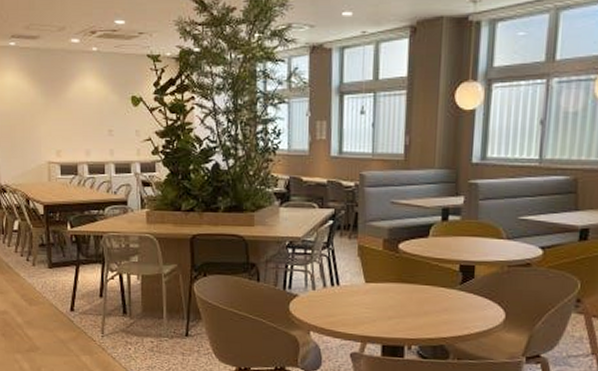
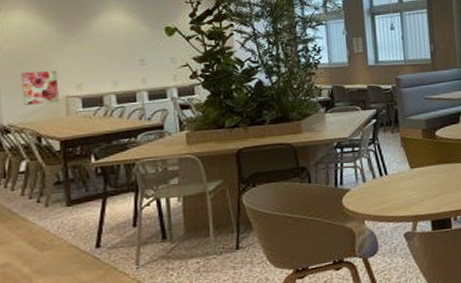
wall art: none [13,135,43,167] -> present [20,71,59,105]

